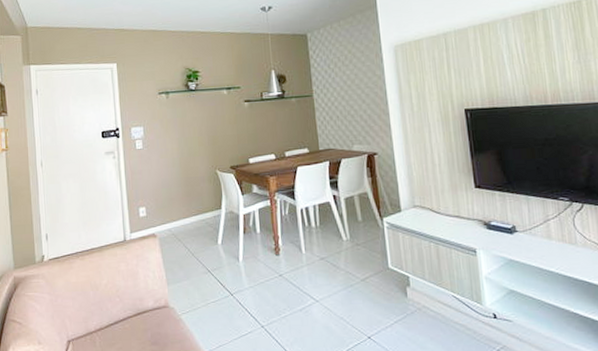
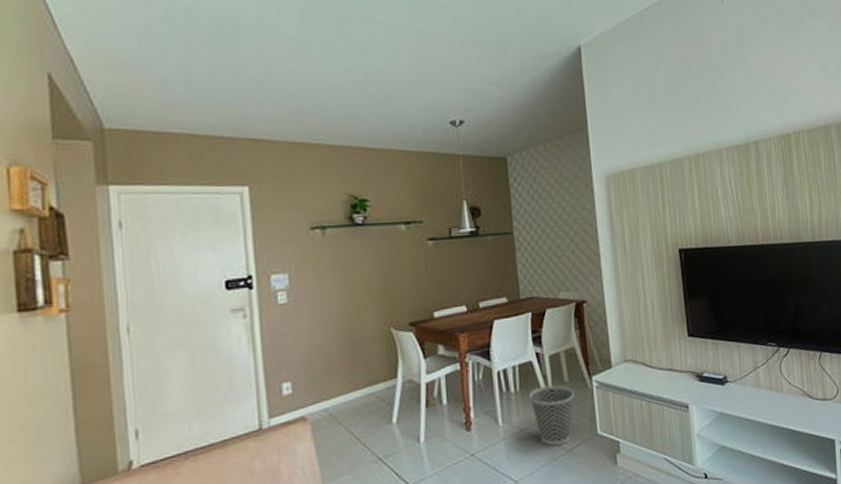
wastebasket: none [328,223,368,274] -> present [529,385,575,446]

